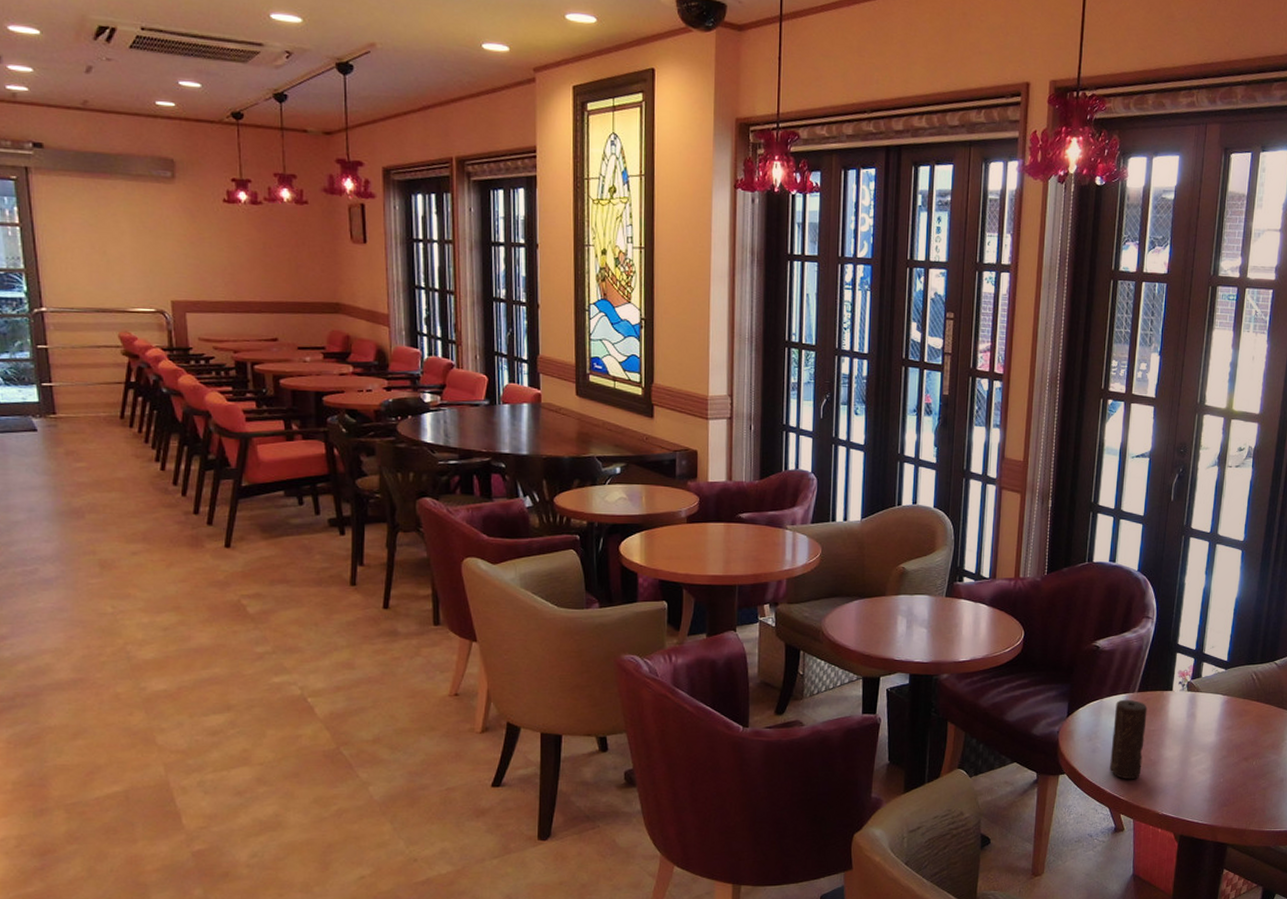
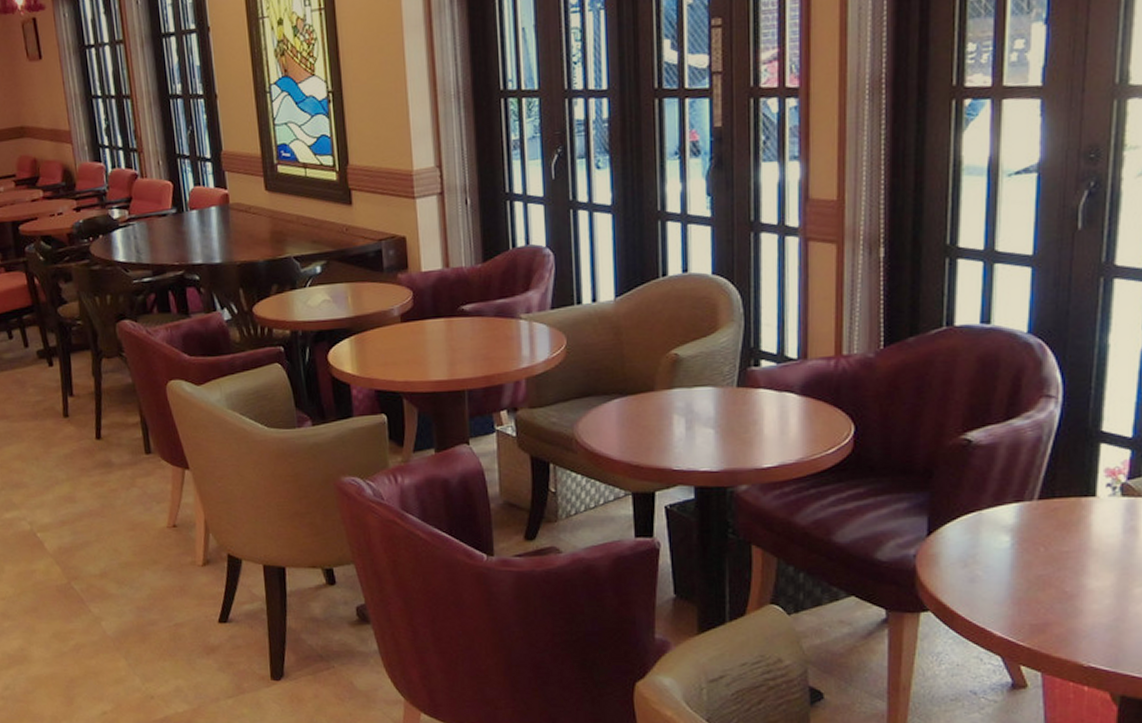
candle: present [1110,699,1148,779] -> none [999,510,1056,618]

